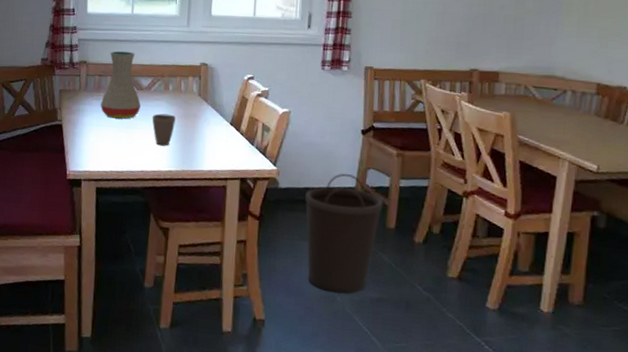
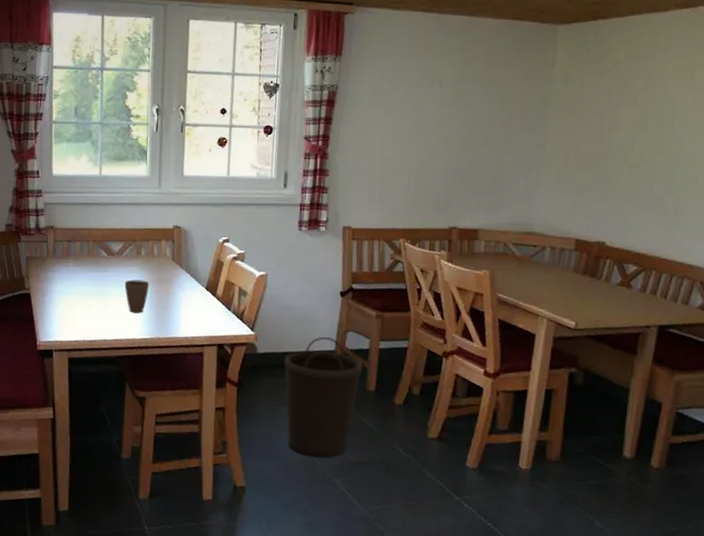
vase: present [100,51,141,119] -> none [69,214,112,286]

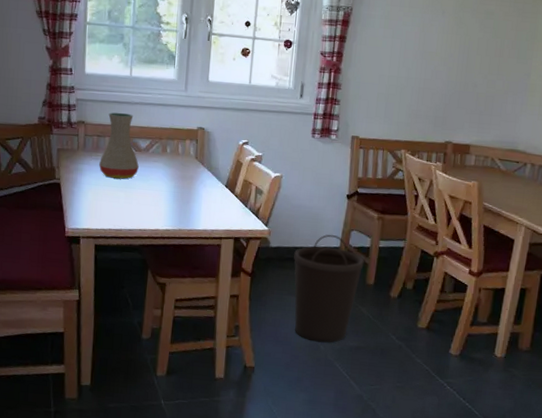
vase: none [69,214,112,286] -> present [98,112,139,179]
cup: present [124,279,149,313] -> none [150,174,173,206]

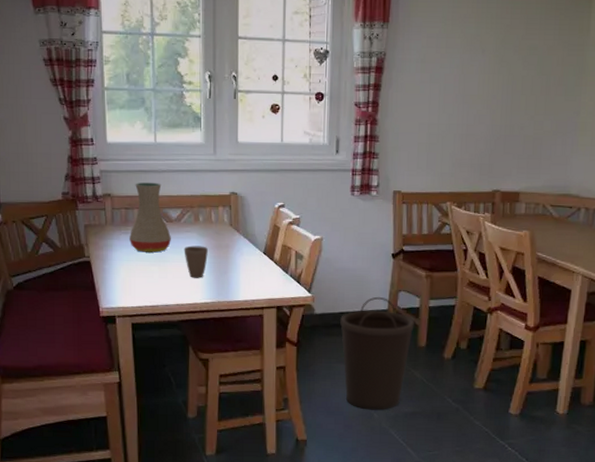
cup: none [150,174,173,206] -> present [184,245,208,278]

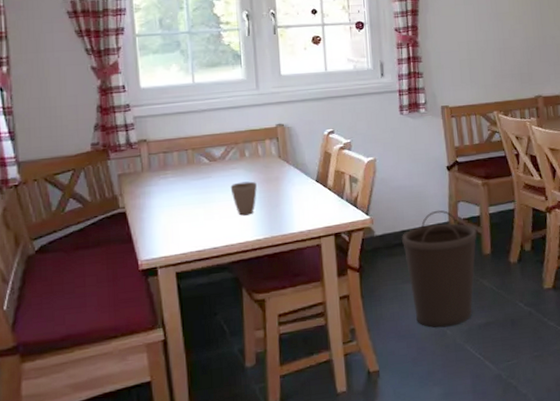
vase: present [128,182,171,253] -> none [168,123,216,196]

